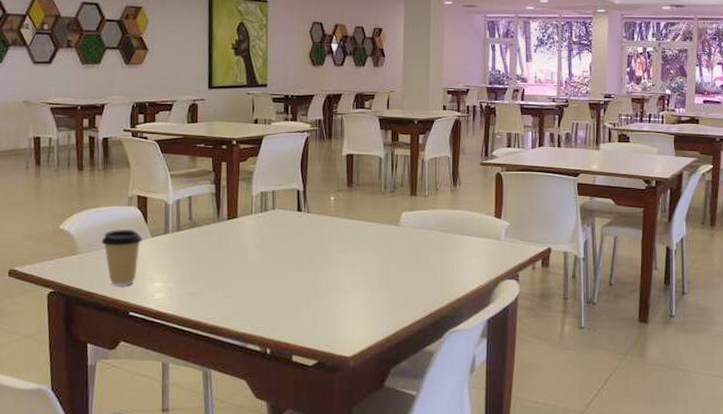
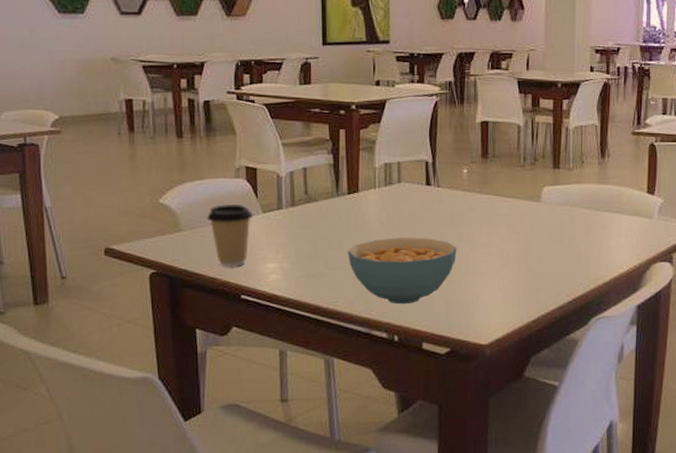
cereal bowl: none [226,259,324,320] -> present [348,238,457,305]

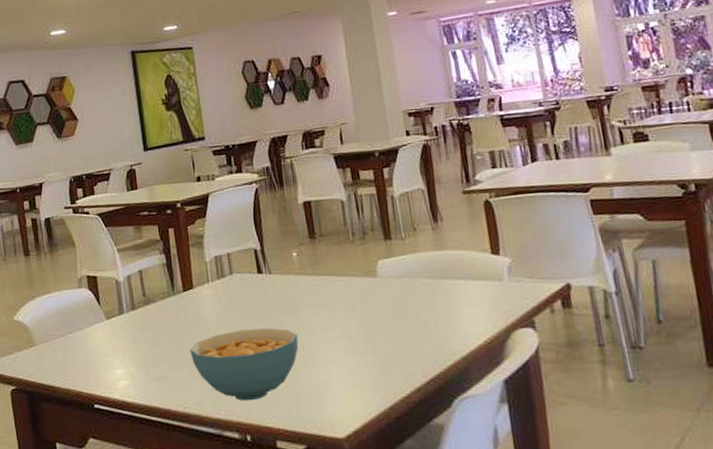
coffee cup: present [207,204,254,268] -> none [56,314,99,378]

